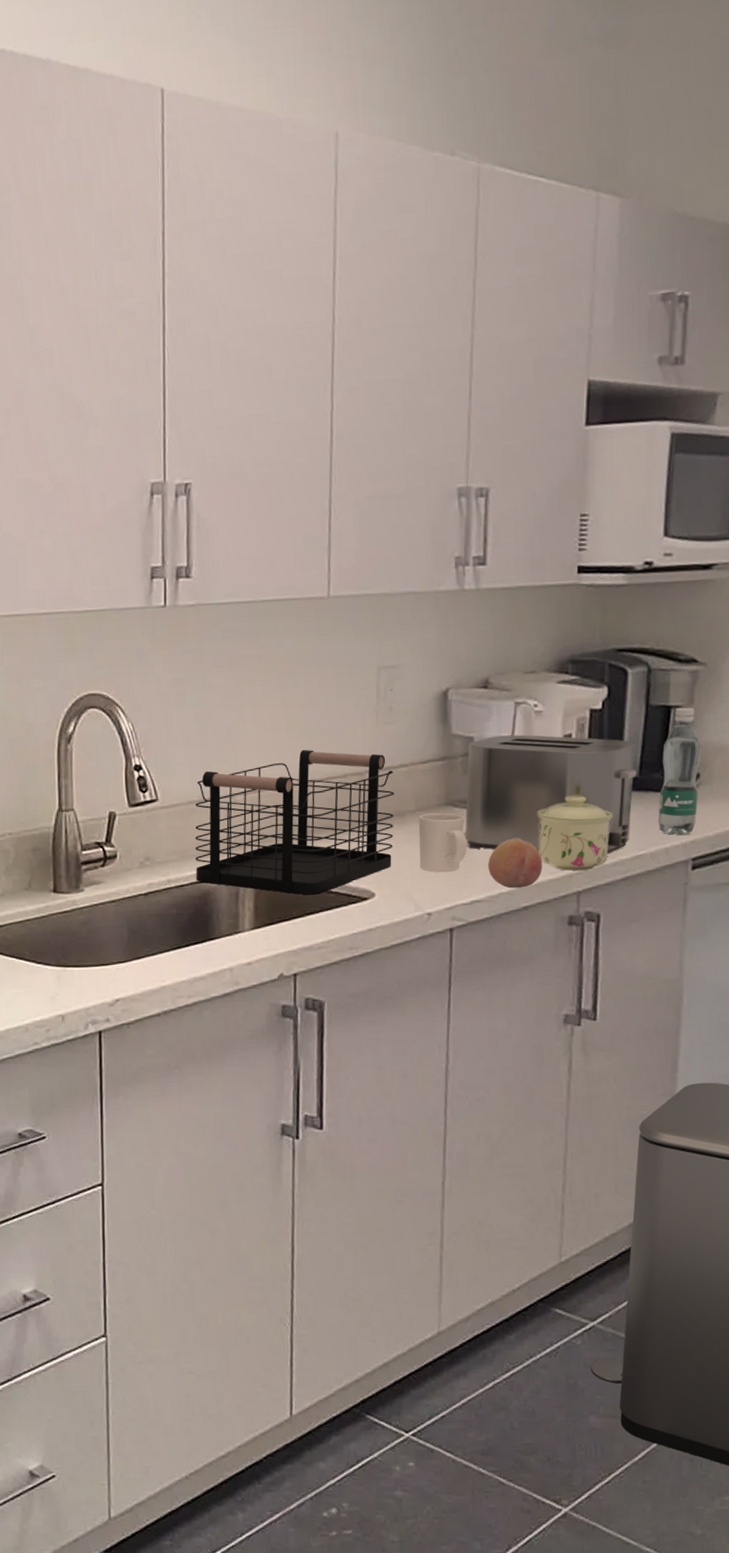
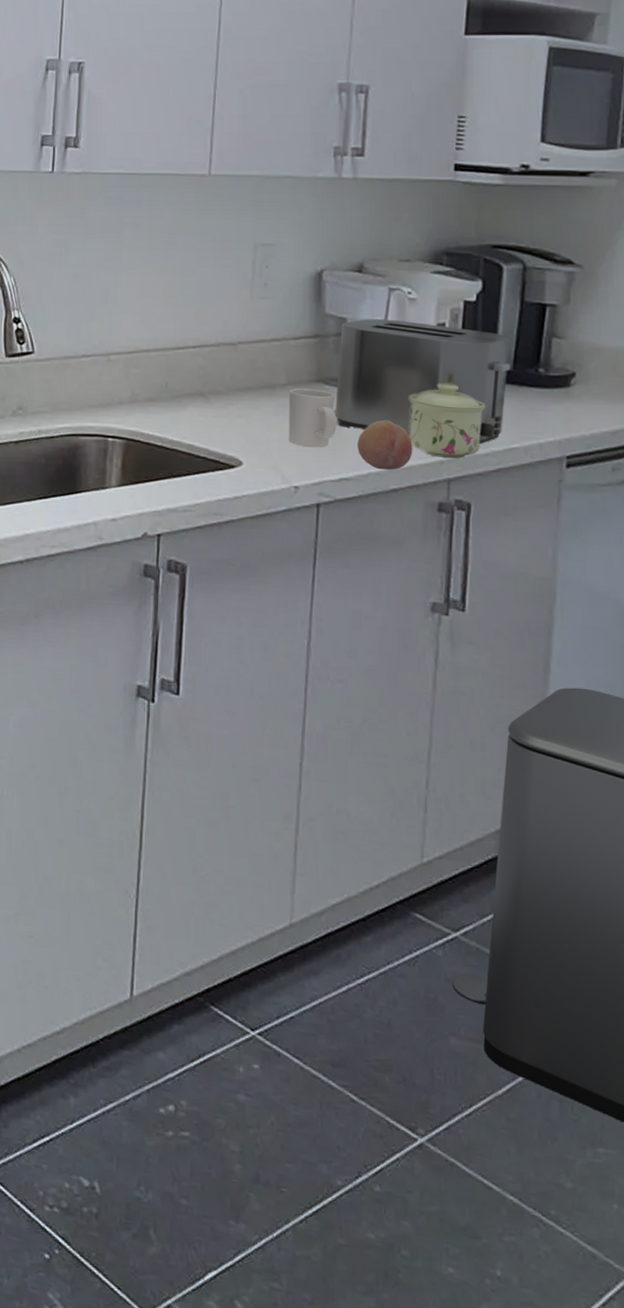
dish rack: present [195,749,394,895] -> none [66,316,266,458]
bottle: present [658,707,702,835] -> none [532,306,577,432]

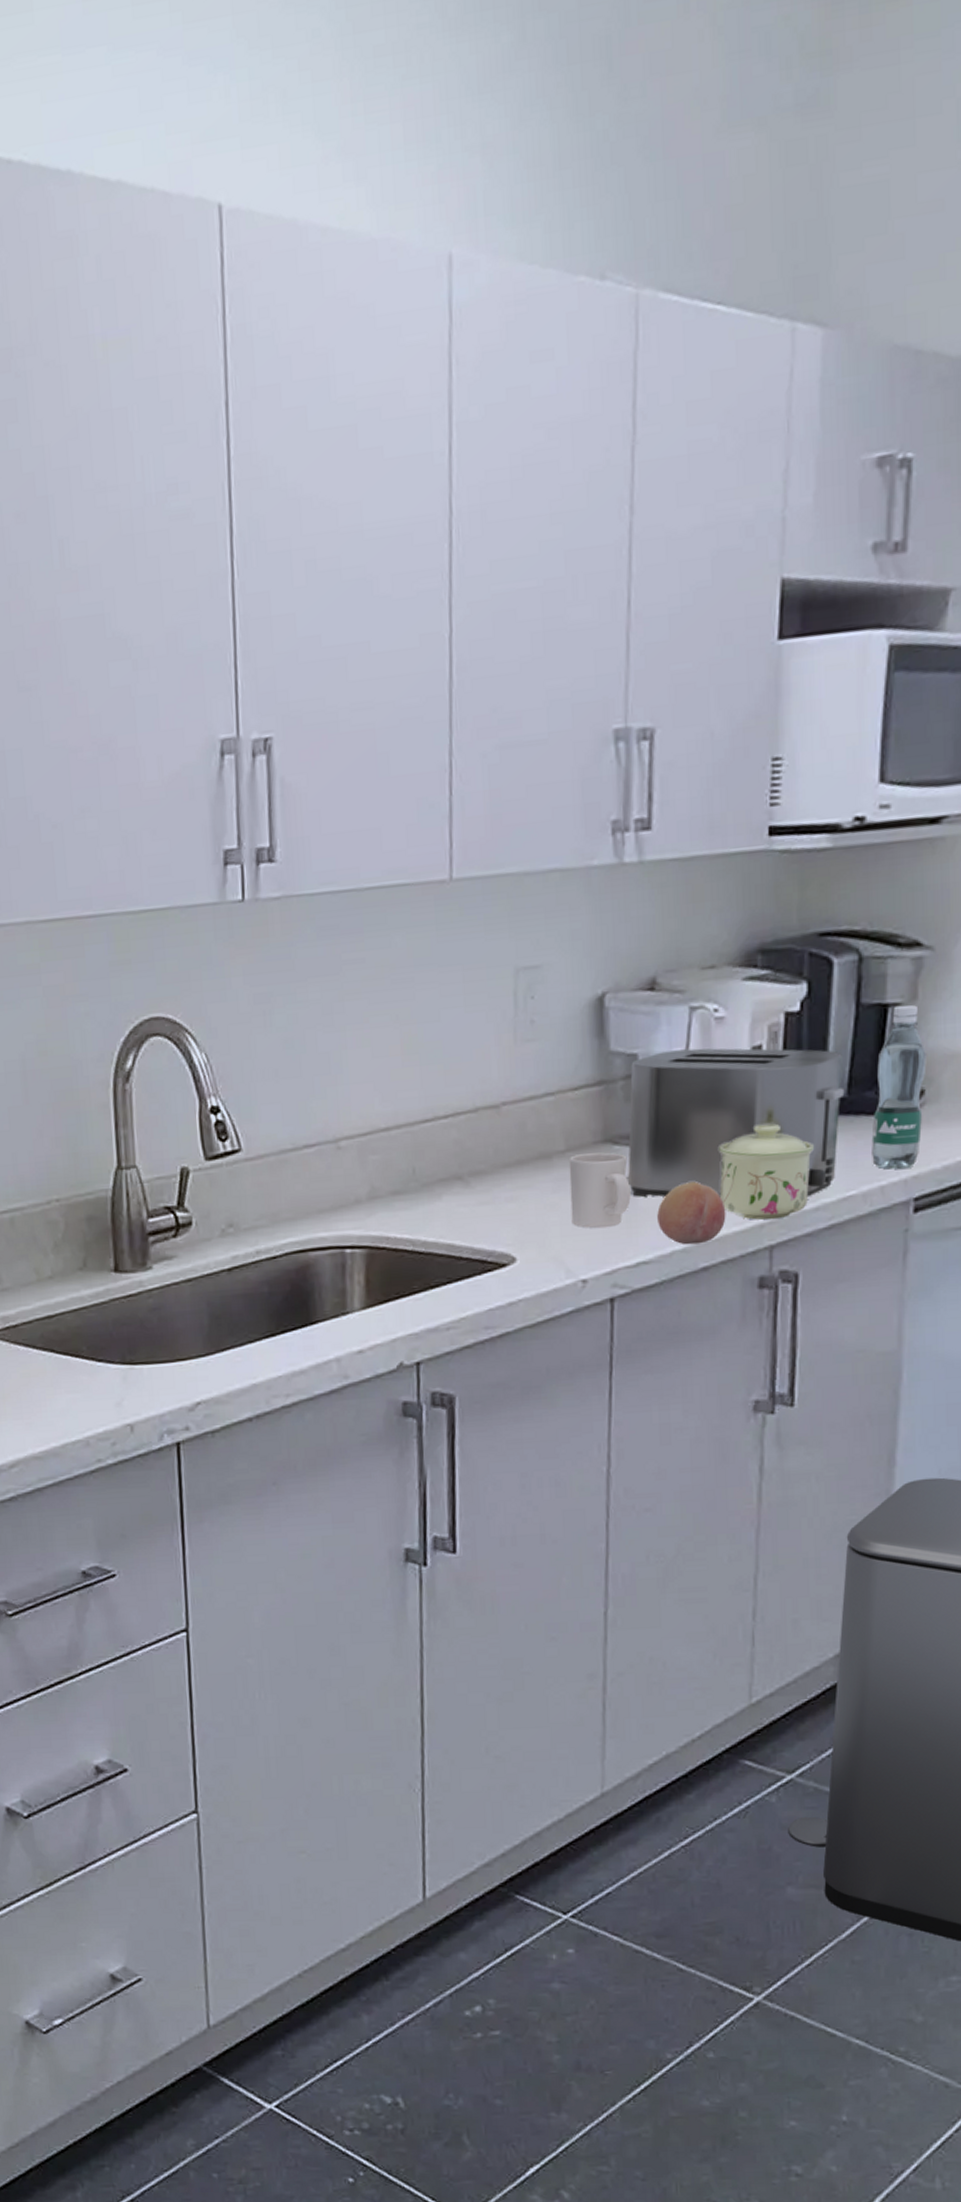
bottle: none [532,306,577,432] -> present [871,1004,927,1170]

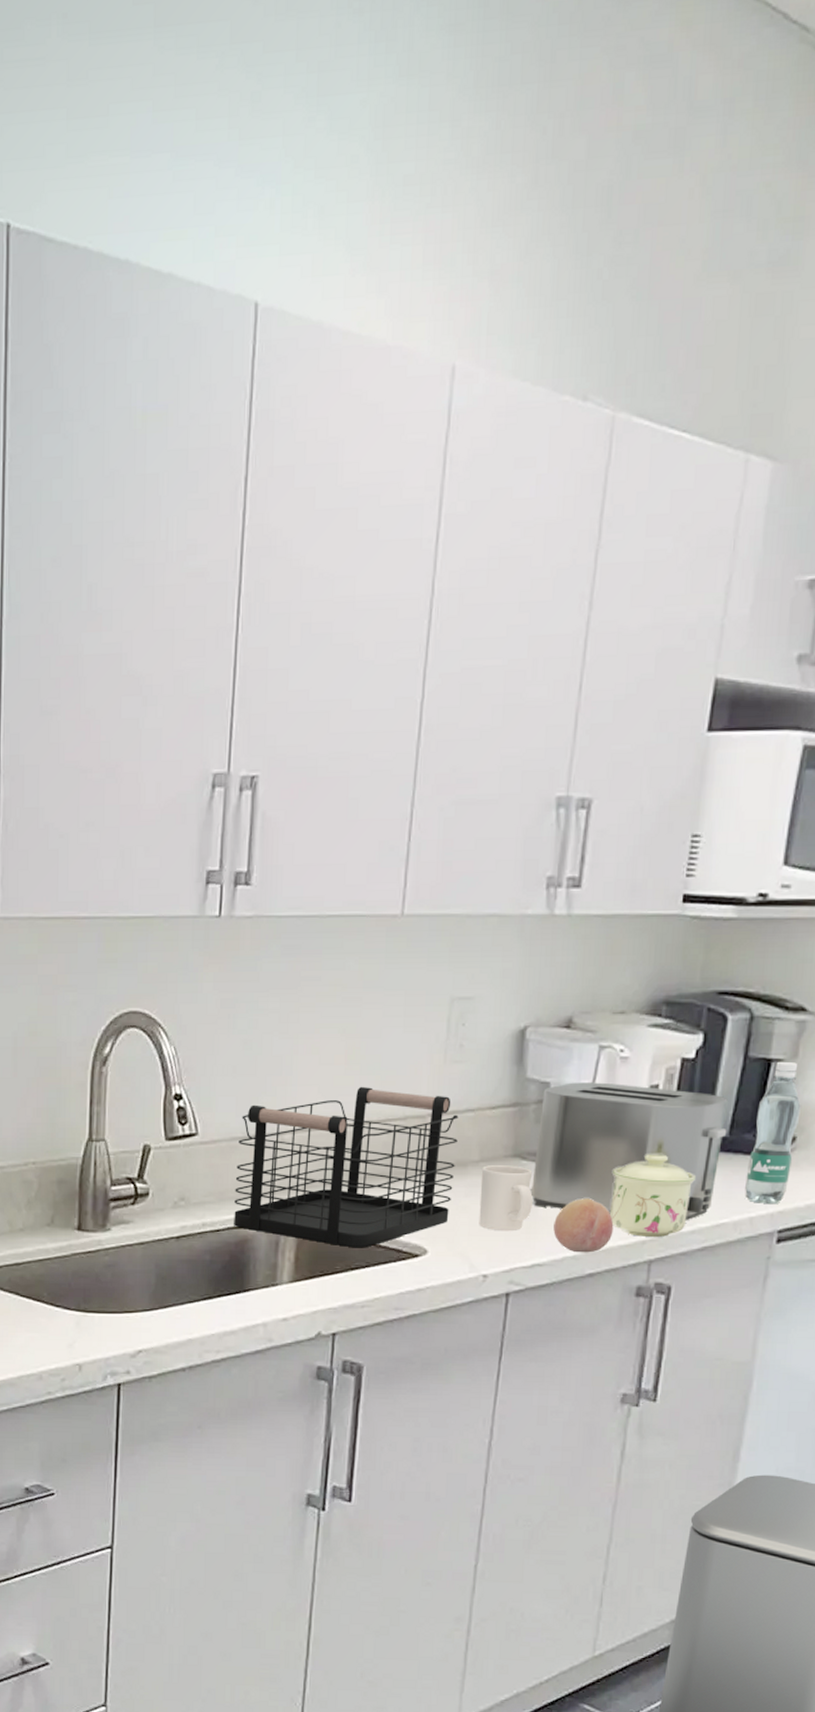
dish rack: none [288,1078,538,1263] -> present [234,1086,459,1248]

